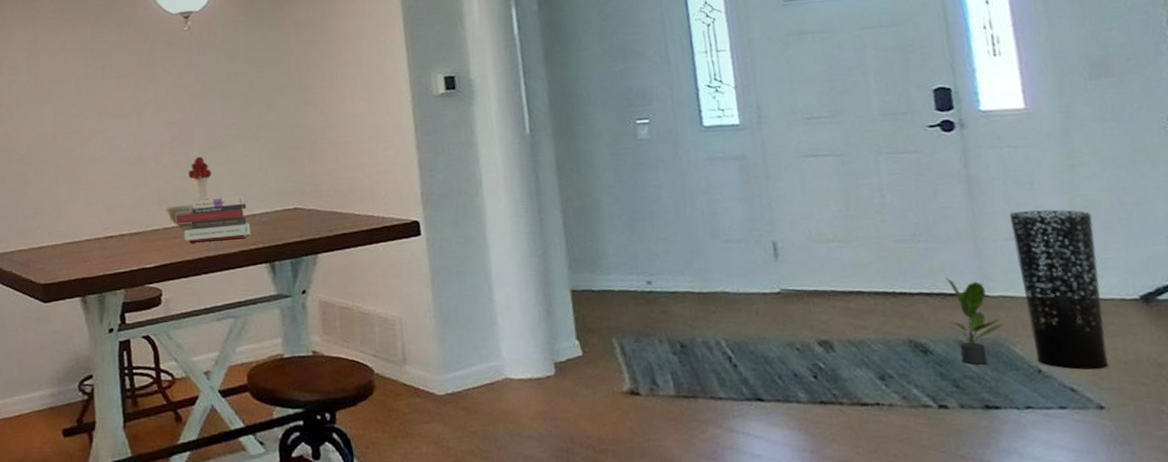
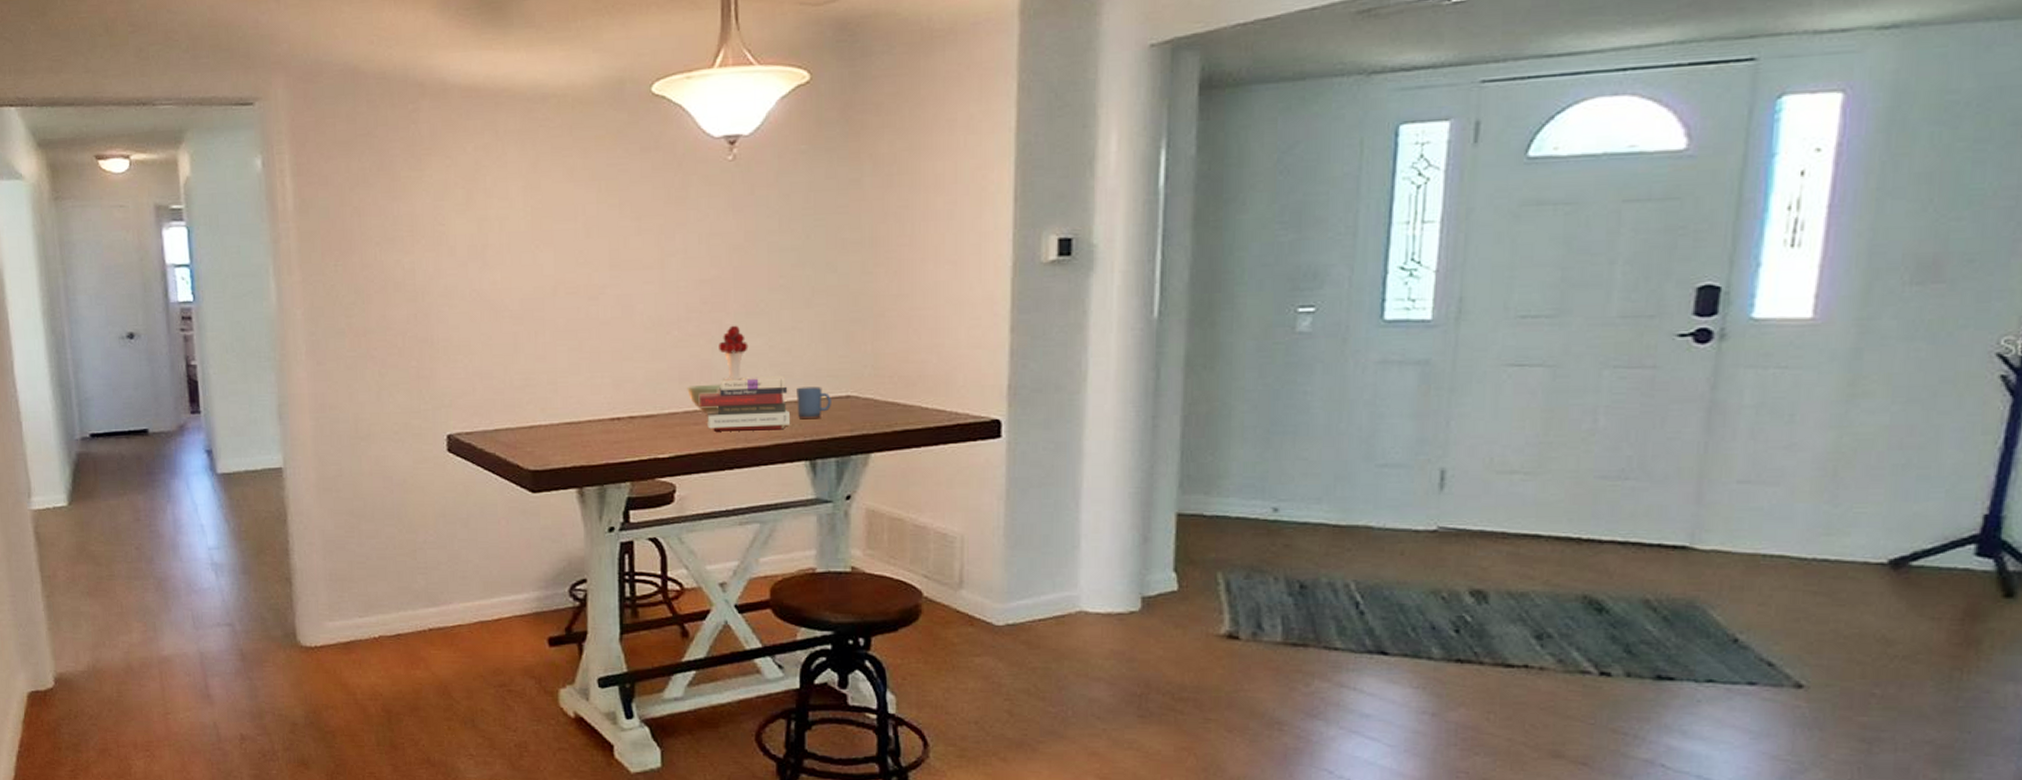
mug: none [253,202,283,230] -> present [796,386,831,420]
potted plant: present [946,278,1002,365] -> none [1639,525,1705,629]
umbrella stand: present [1010,209,1108,370] -> none [1738,449,1859,643]

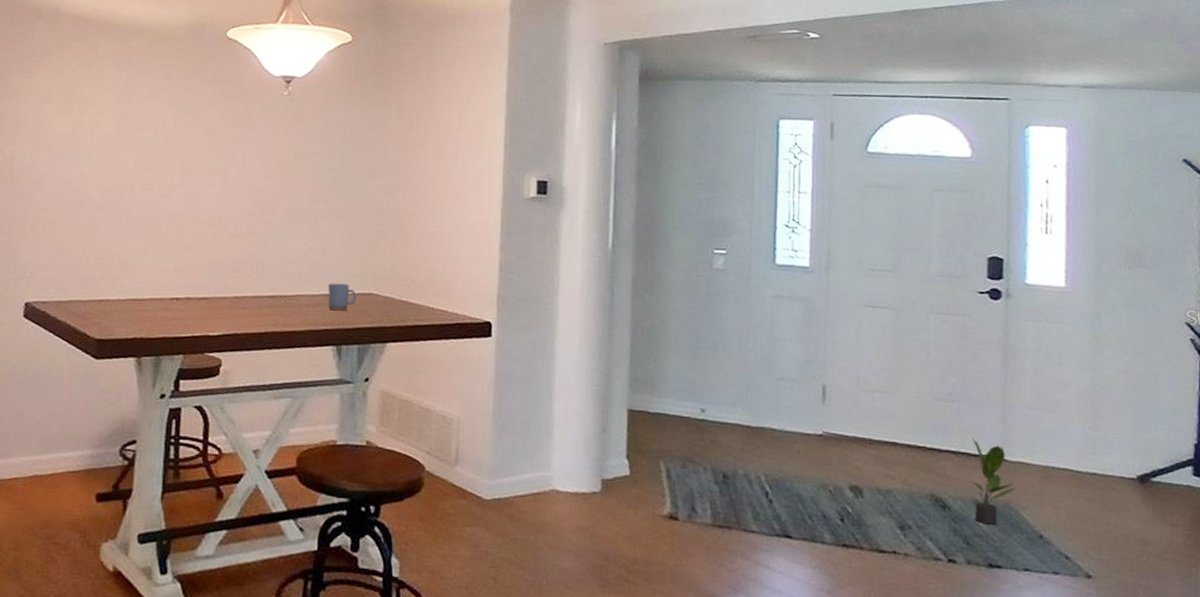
bowl: present [687,384,722,416] -> none [237,275,267,302]
books: present [698,376,791,431] -> none [246,270,323,318]
flower bouquet: present [719,325,749,379] -> none [266,227,291,272]
potted plant: none [1639,525,1705,629] -> present [969,439,1015,525]

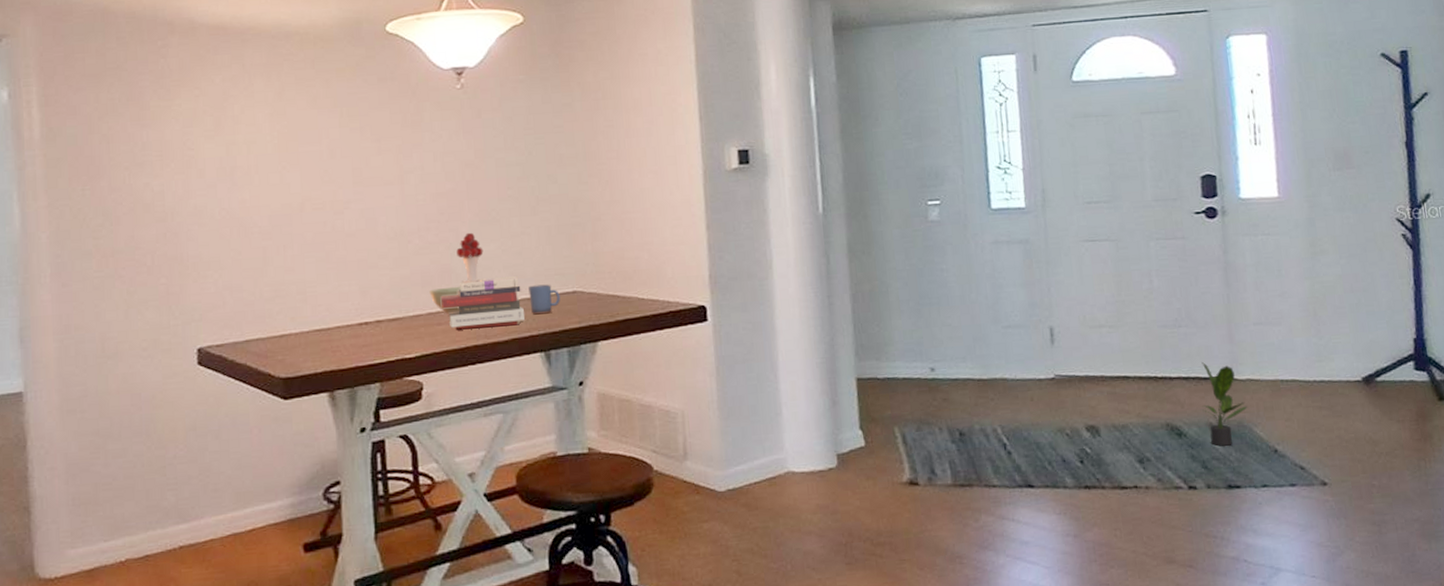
bowl: none [237,275,267,302] -> present [429,286,462,317]
books: none [246,270,323,318] -> present [440,276,526,330]
flower bouquet: none [266,227,291,272] -> present [456,232,484,281]

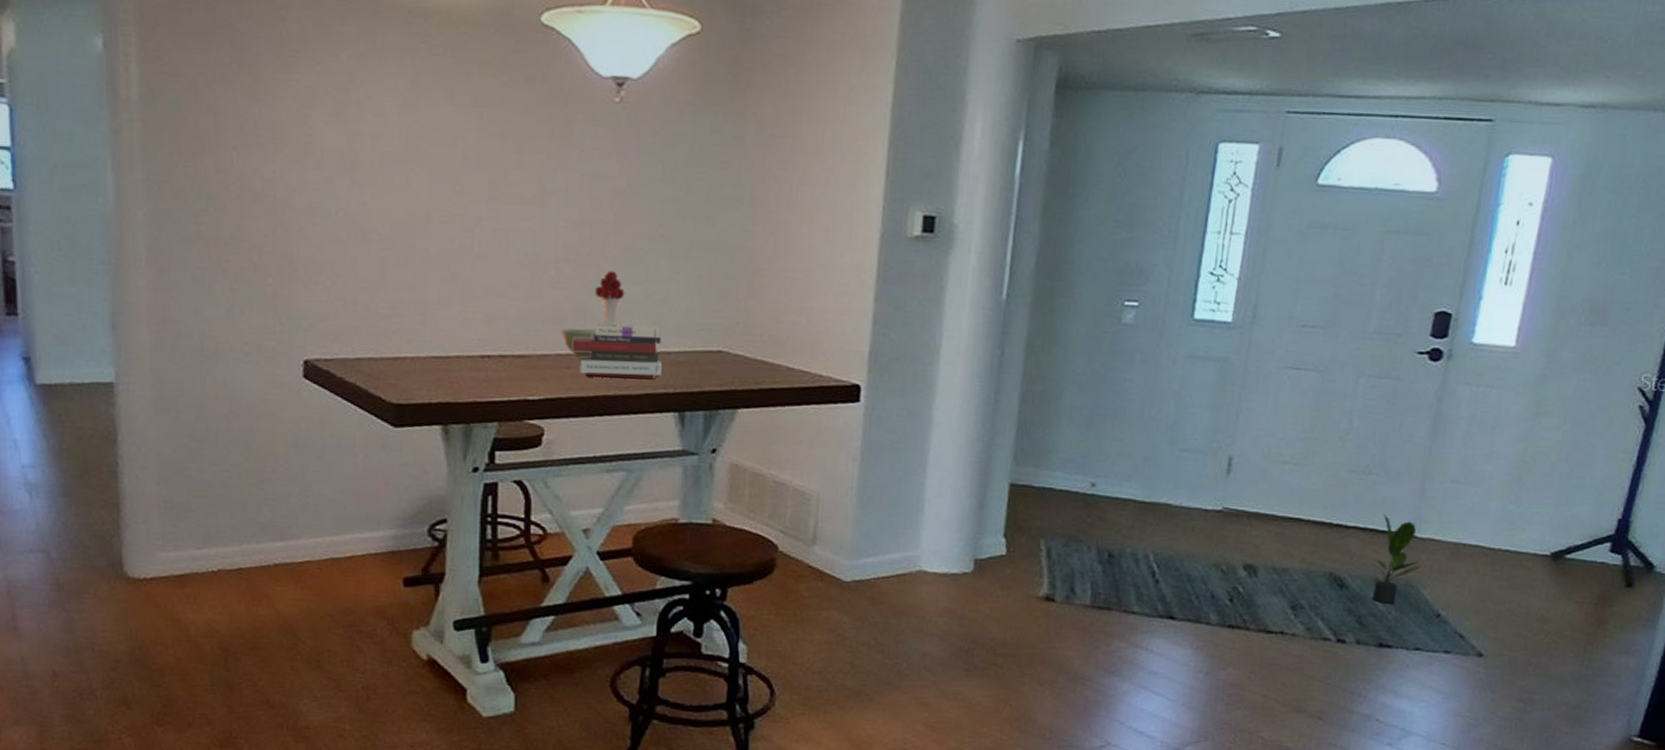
mug: present [528,284,560,315] -> none [669,338,703,372]

